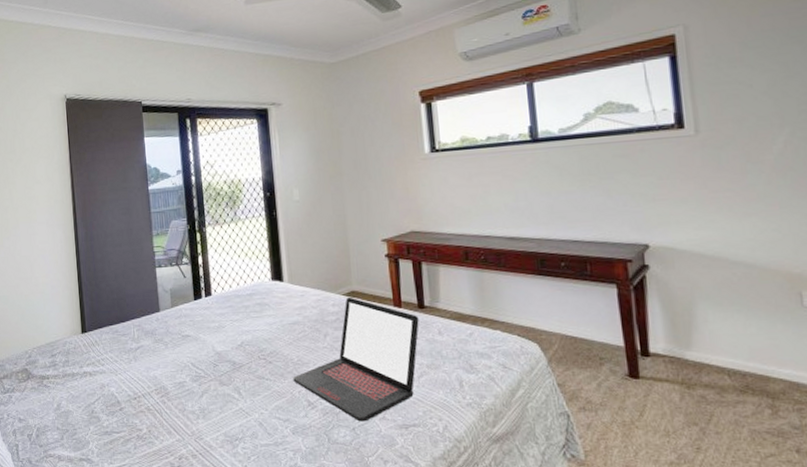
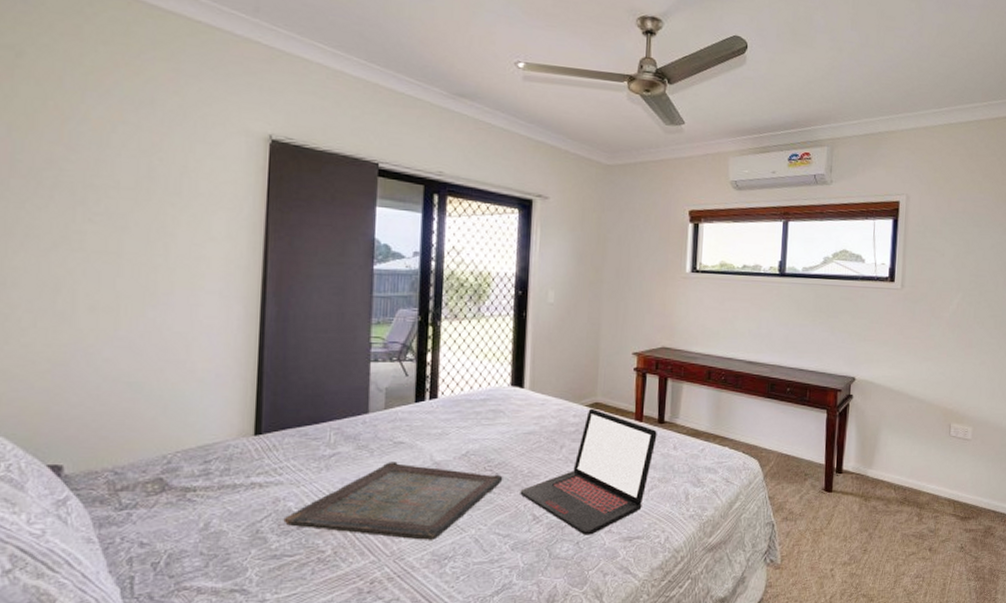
serving tray: none [109,353,276,422] -> present [283,462,503,540]

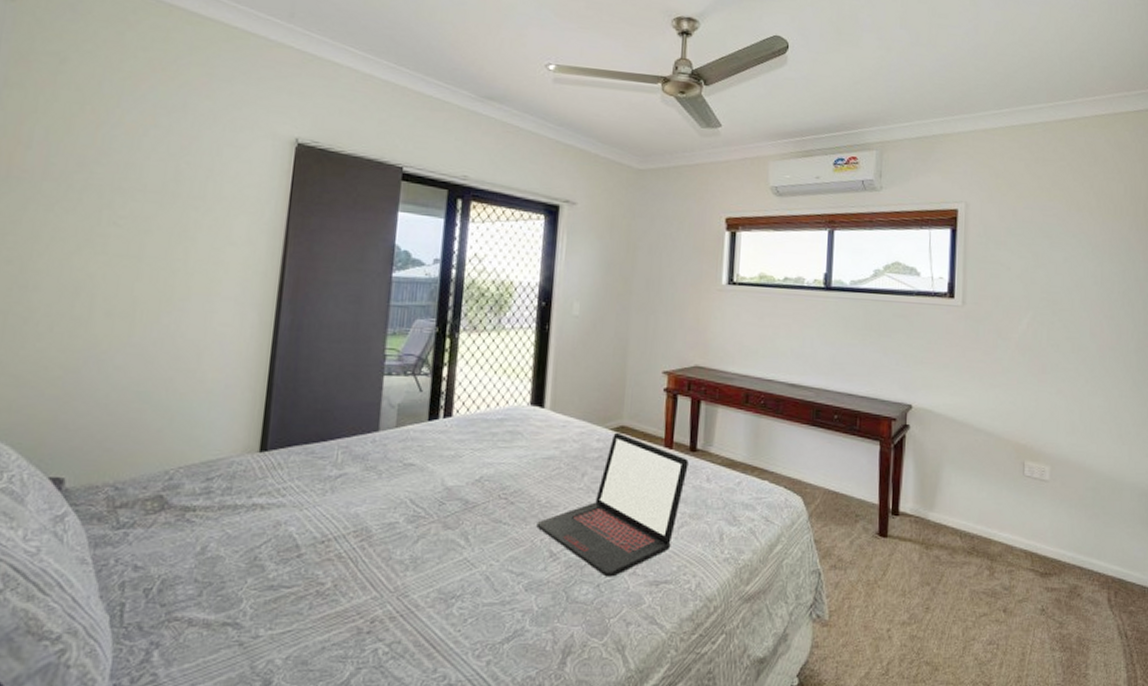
serving tray: present [283,462,503,540] -> none [283,485,519,575]

